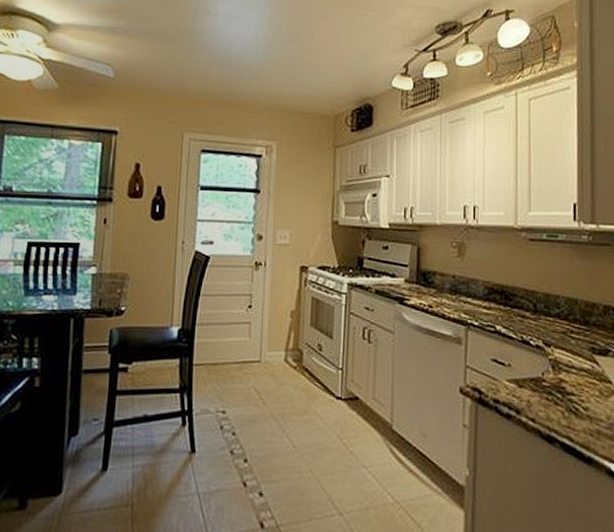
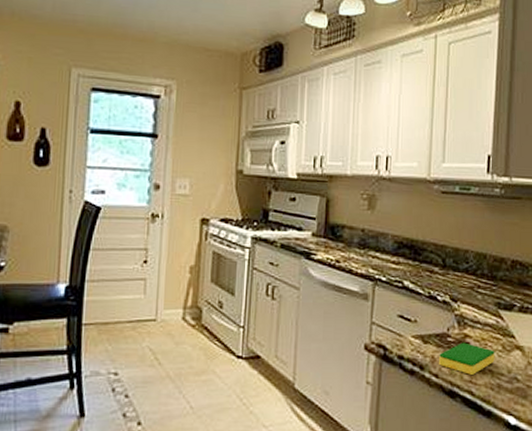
dish sponge: none [535,387,593,420] -> present [439,342,495,375]

